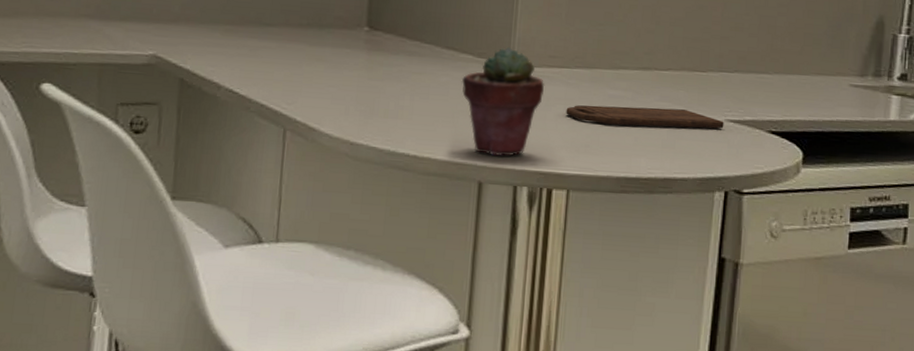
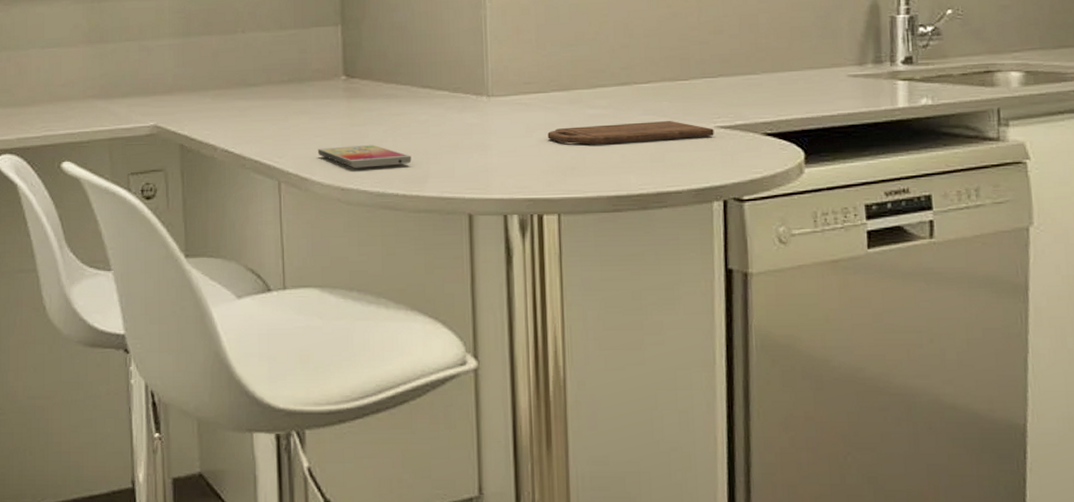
smartphone: none [329,99,428,125] -> present [317,144,412,168]
potted succulent: present [461,47,545,156] -> none [440,79,523,187]

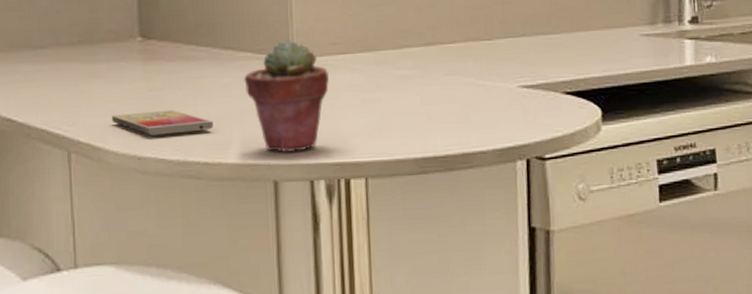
potted succulent: none [440,79,523,187] -> present [243,40,330,152]
cutting board: present [547,121,714,144] -> none [354,81,517,106]

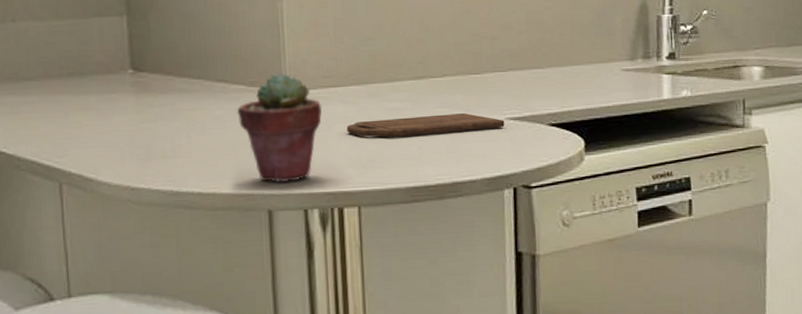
smartphone: present [111,109,214,135] -> none [103,141,207,167]
cutting board: none [354,81,517,106] -> present [346,113,505,137]

